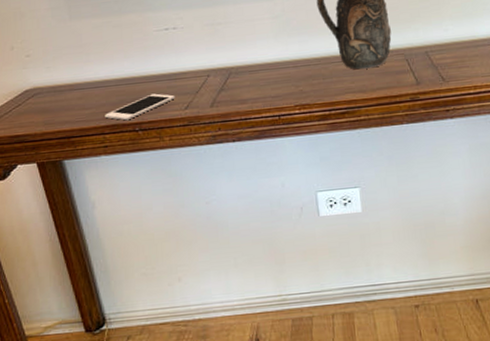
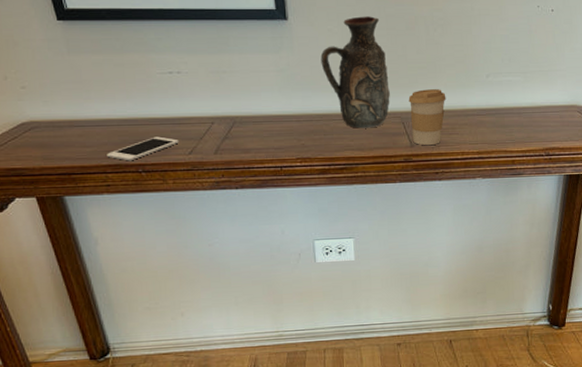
coffee cup: none [411,21,453,83] -> present [408,89,446,146]

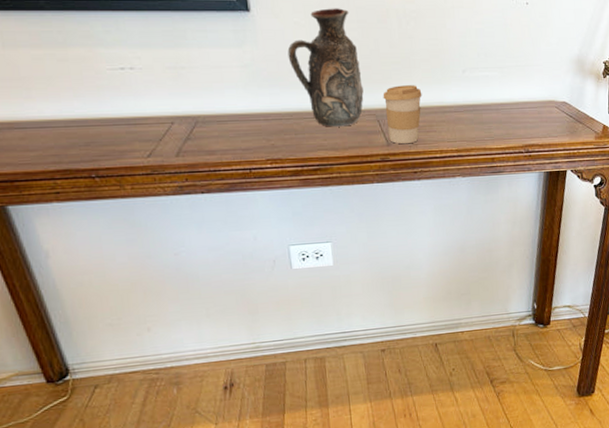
cell phone: present [107,136,179,161] -> none [54,138,136,166]

